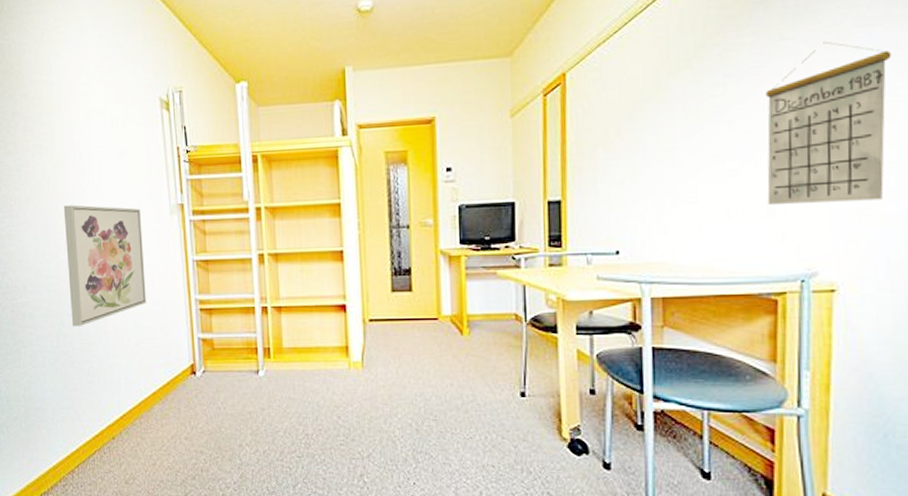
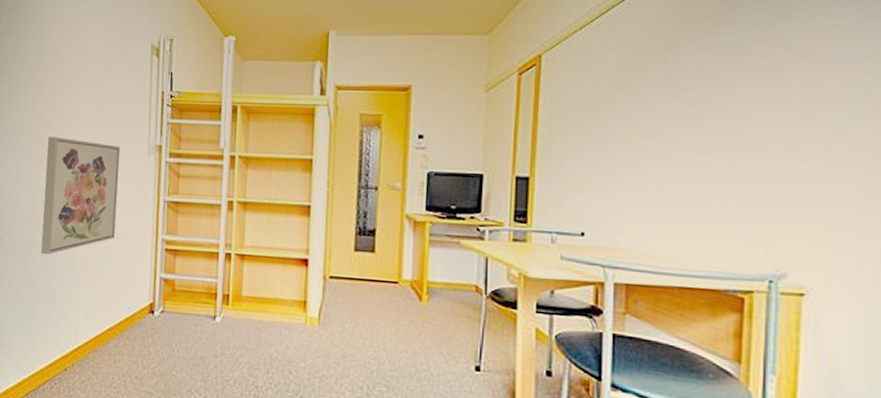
calendar: present [766,42,892,205] -> none [737,48,867,207]

